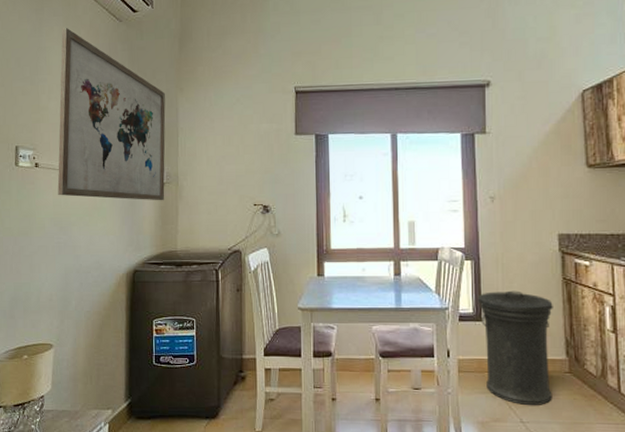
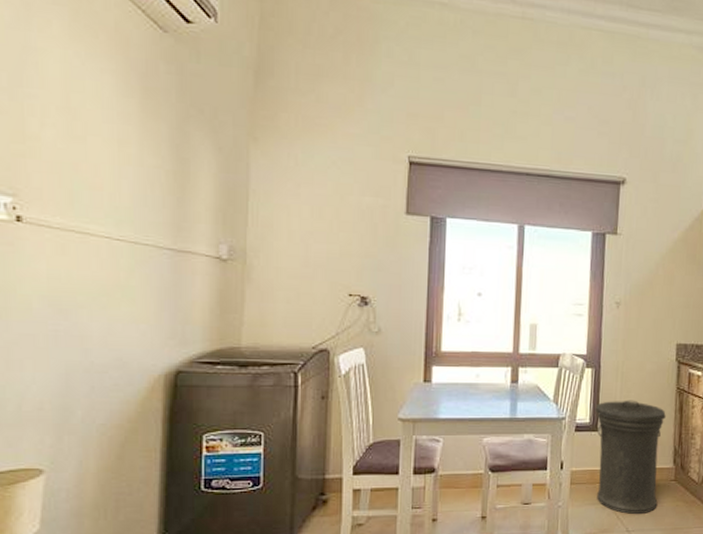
wall art: present [57,27,166,201] -> none [55,23,231,283]

